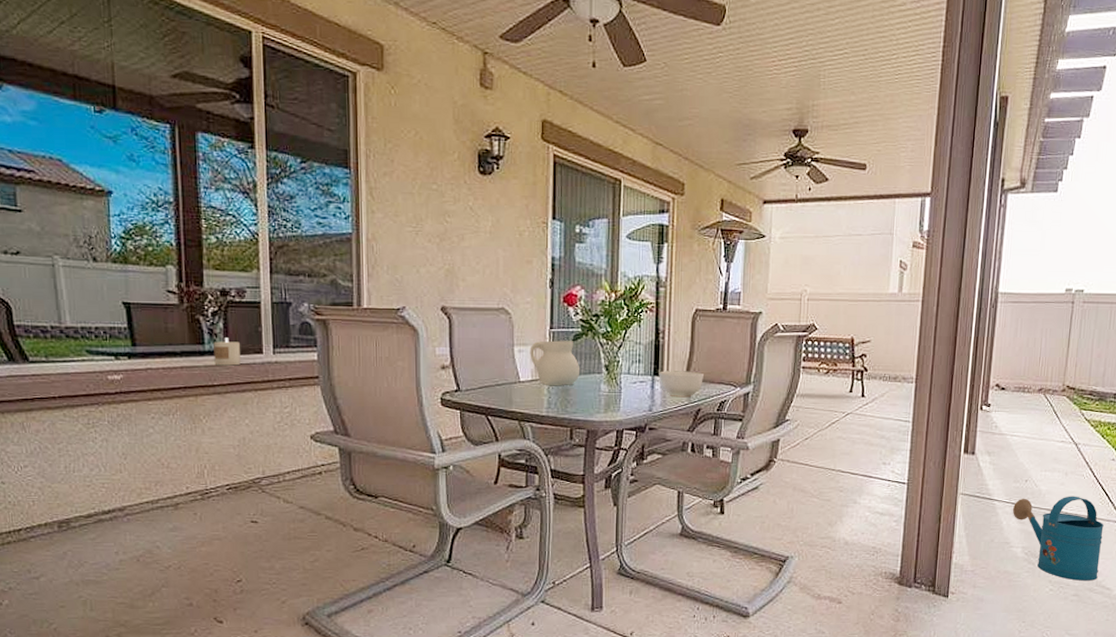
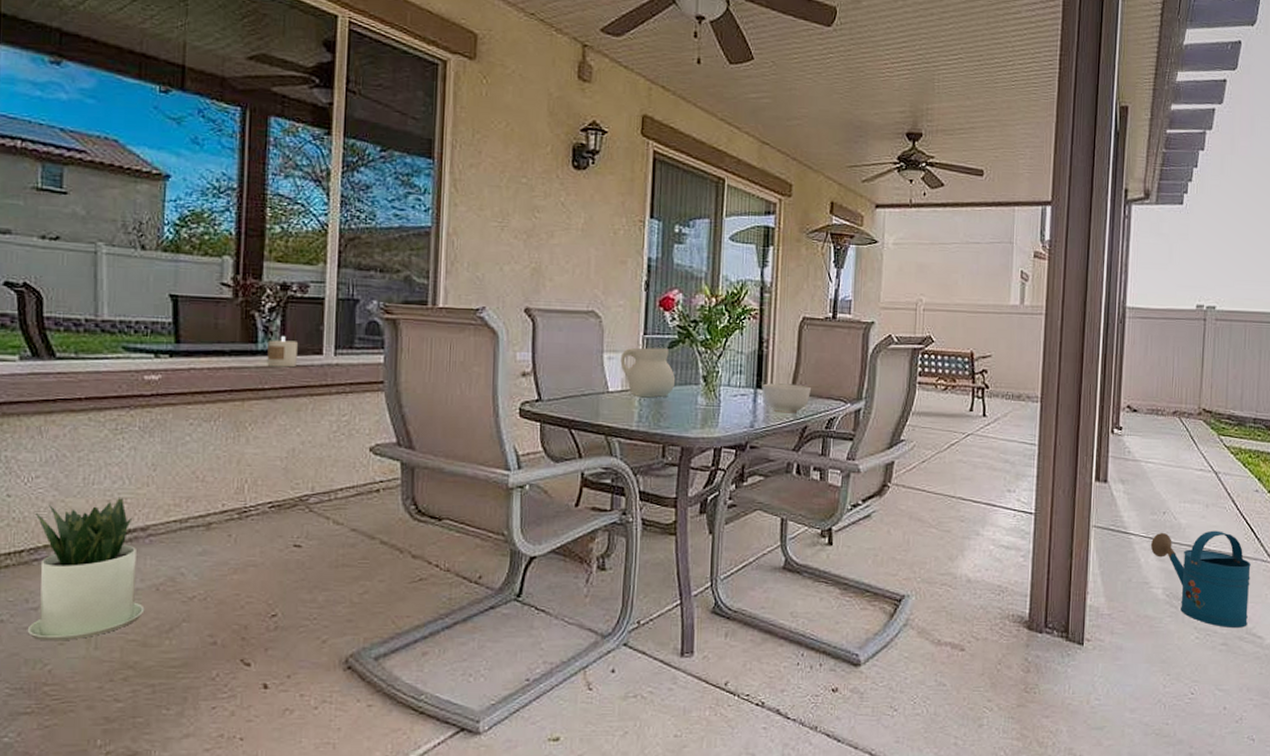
planter: none [28,482,129,605] -> present [27,497,145,641]

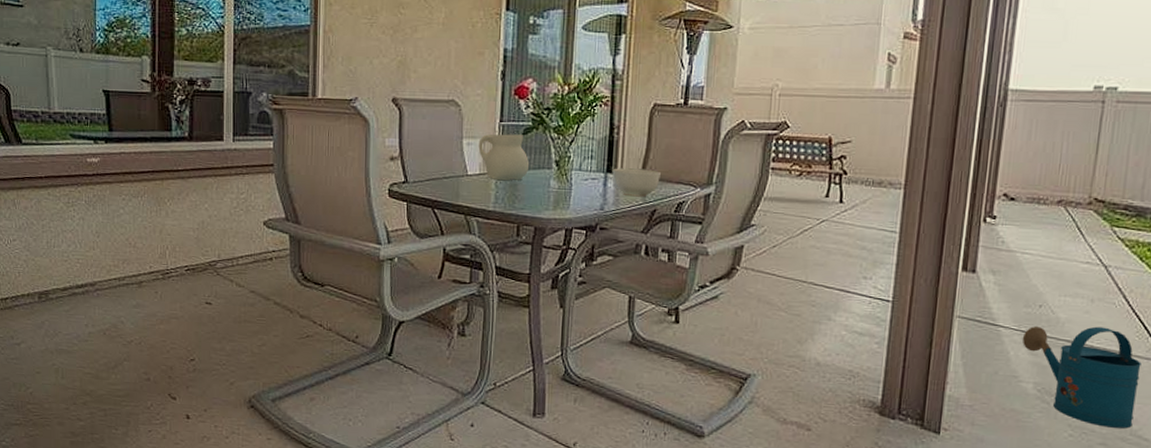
planter: present [27,497,145,641] -> none [13,258,96,371]
candle: present [267,336,299,368] -> none [180,125,204,152]

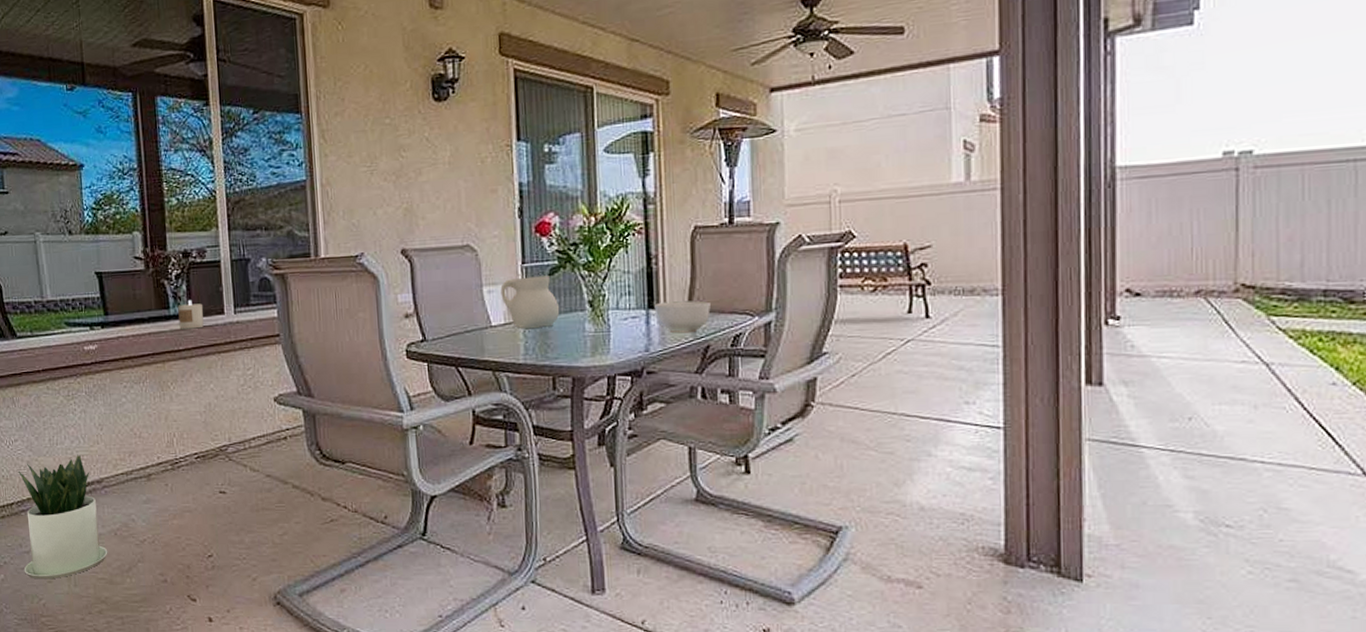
planter: none [13,258,96,371] -> present [19,454,108,580]
candle: none [180,125,204,152] -> present [178,300,204,330]
watering can: present [1022,326,1141,429] -> none [1171,437,1330,559]

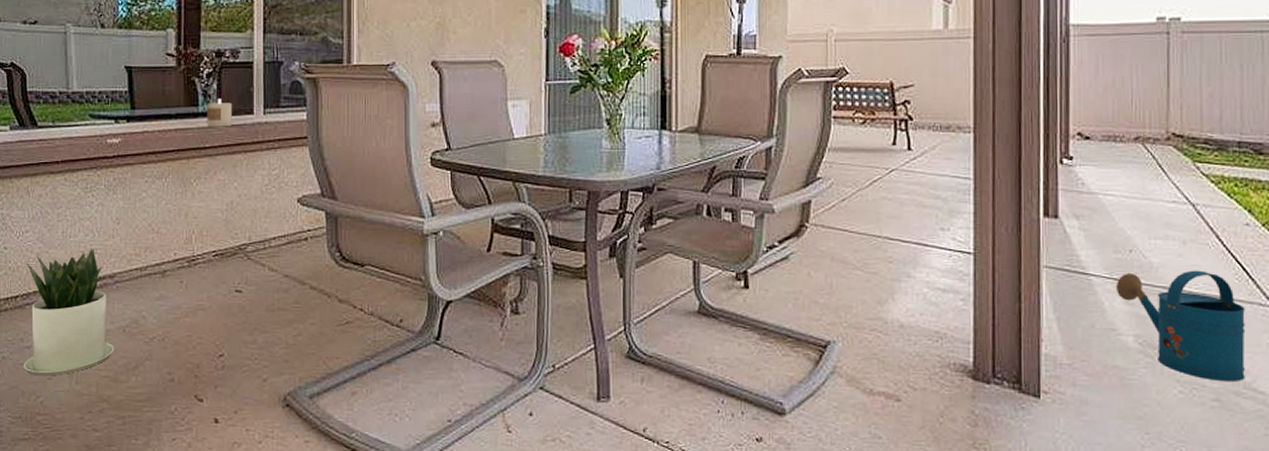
pitcher: present [500,275,560,330] -> none [524,93,579,143]
bowl: present [654,300,711,334] -> none [666,124,718,154]
watering can: none [1171,437,1330,559] -> present [1115,270,1246,381]

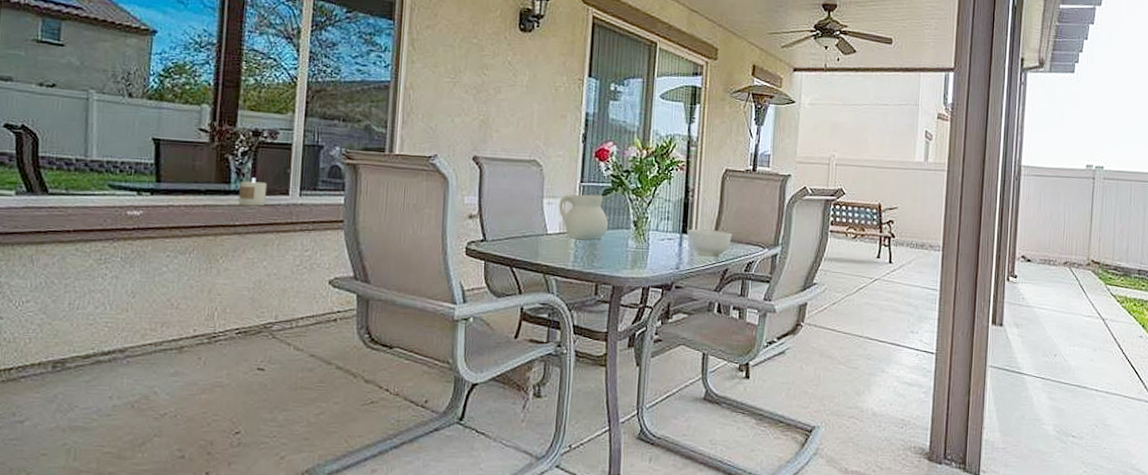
planter: present [23,248,115,376] -> none [13,321,120,452]
pitcher: none [524,93,579,143] -> present [558,194,609,241]
bowl: none [666,124,718,154] -> present [687,229,732,257]
watering can: present [1115,270,1246,381] -> none [1042,372,1135,463]

